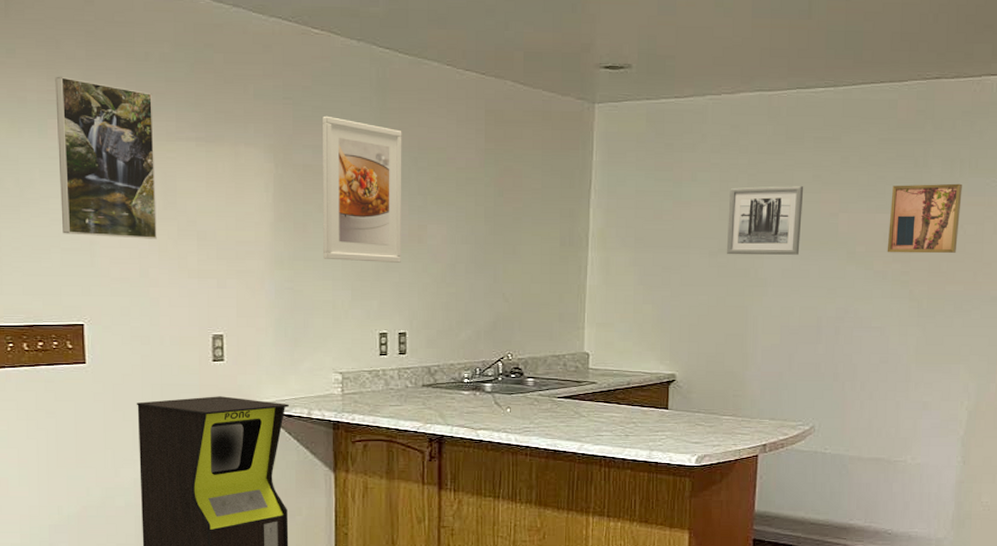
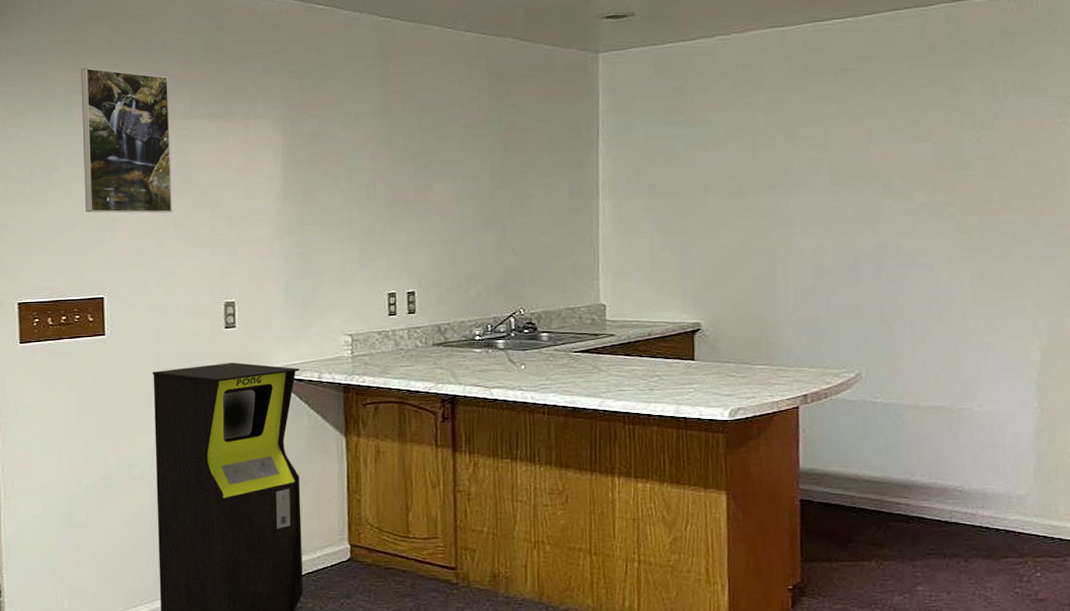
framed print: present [323,116,402,263] -> none [328,85,408,223]
wall art: present [726,186,804,255] -> none [747,120,829,196]
wall art: present [887,183,962,254] -> none [927,105,1009,184]

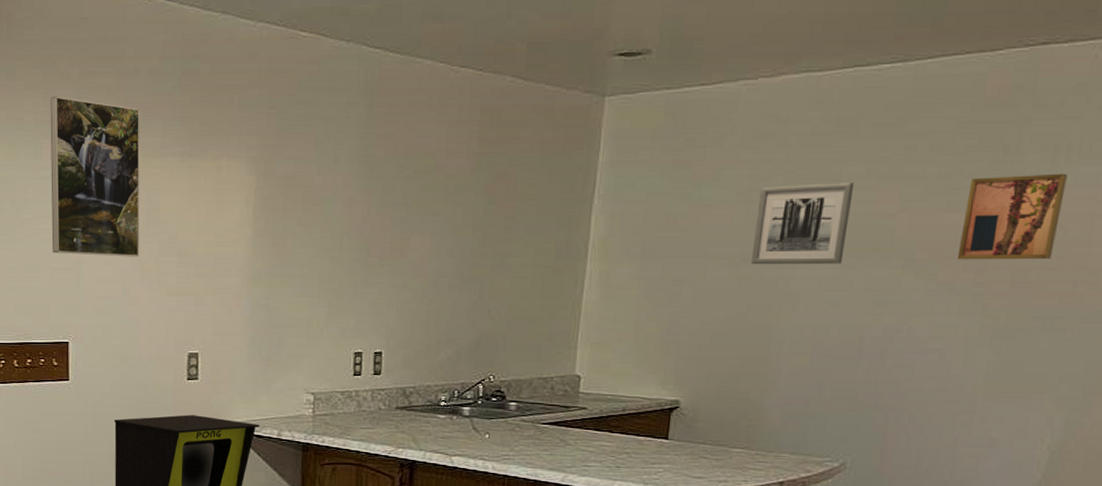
wall art: none [747,120,829,196] -> present [750,183,855,265]
wall art: none [927,105,1009,184] -> present [957,173,1067,260]

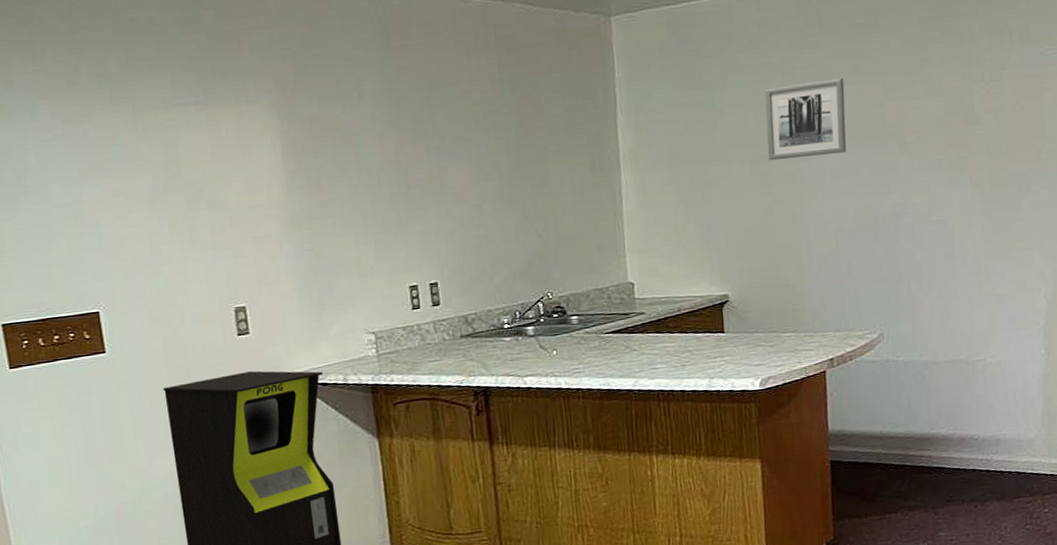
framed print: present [50,96,141,257] -> none [40,53,165,219]
wall art: present [957,173,1067,260] -> none [939,56,1016,139]

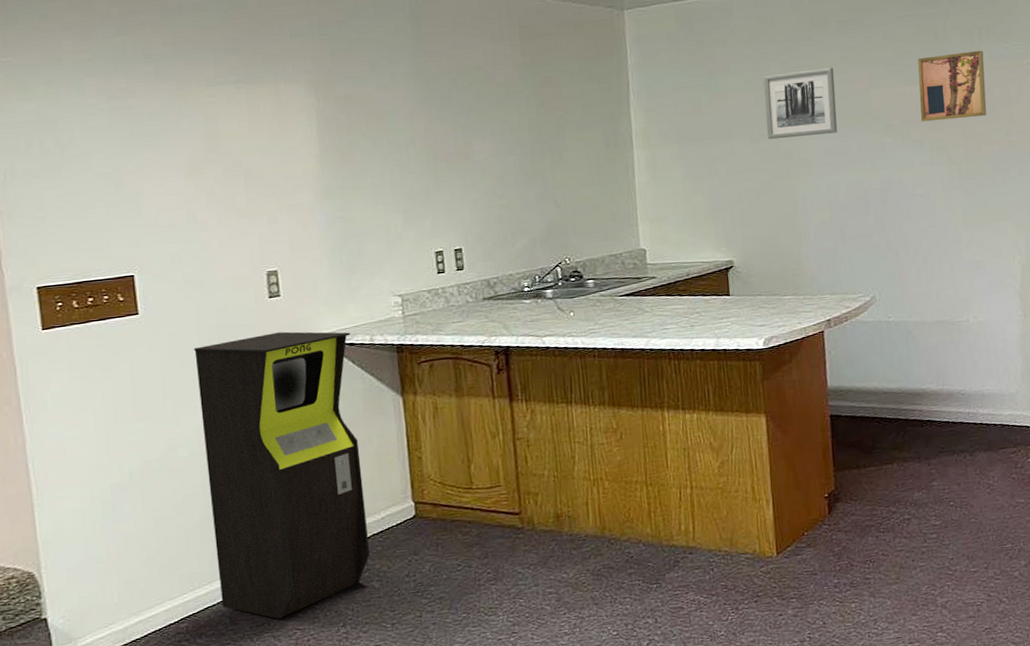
wall art: none [939,56,1016,139] -> present [917,50,987,122]

